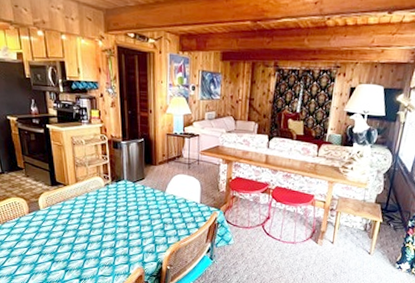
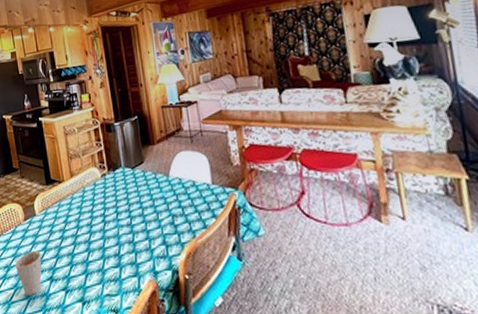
cup: none [18,238,44,272] -> present [15,250,42,297]

